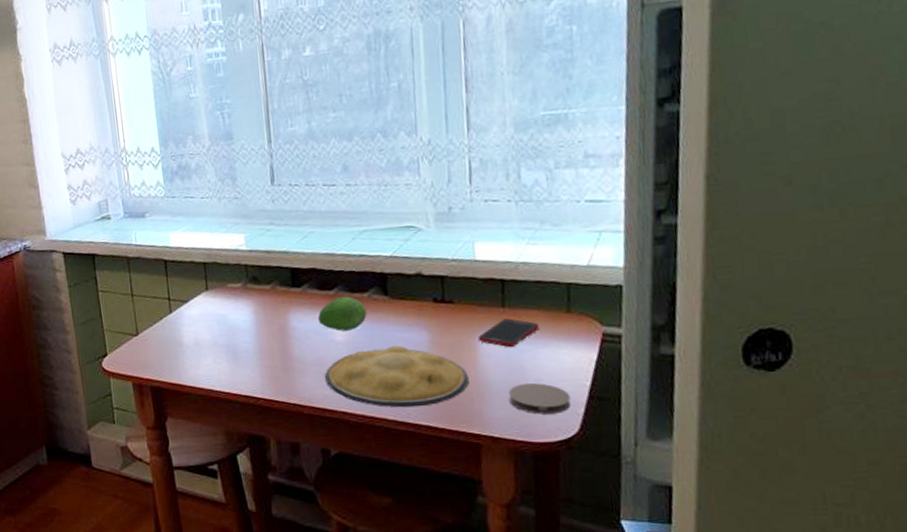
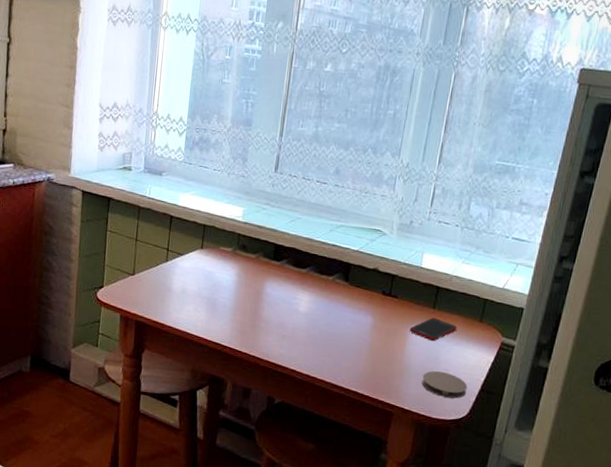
fruit: present [317,296,367,331] -> none [288,275,329,305]
plate: present [325,345,469,408] -> none [283,322,396,376]

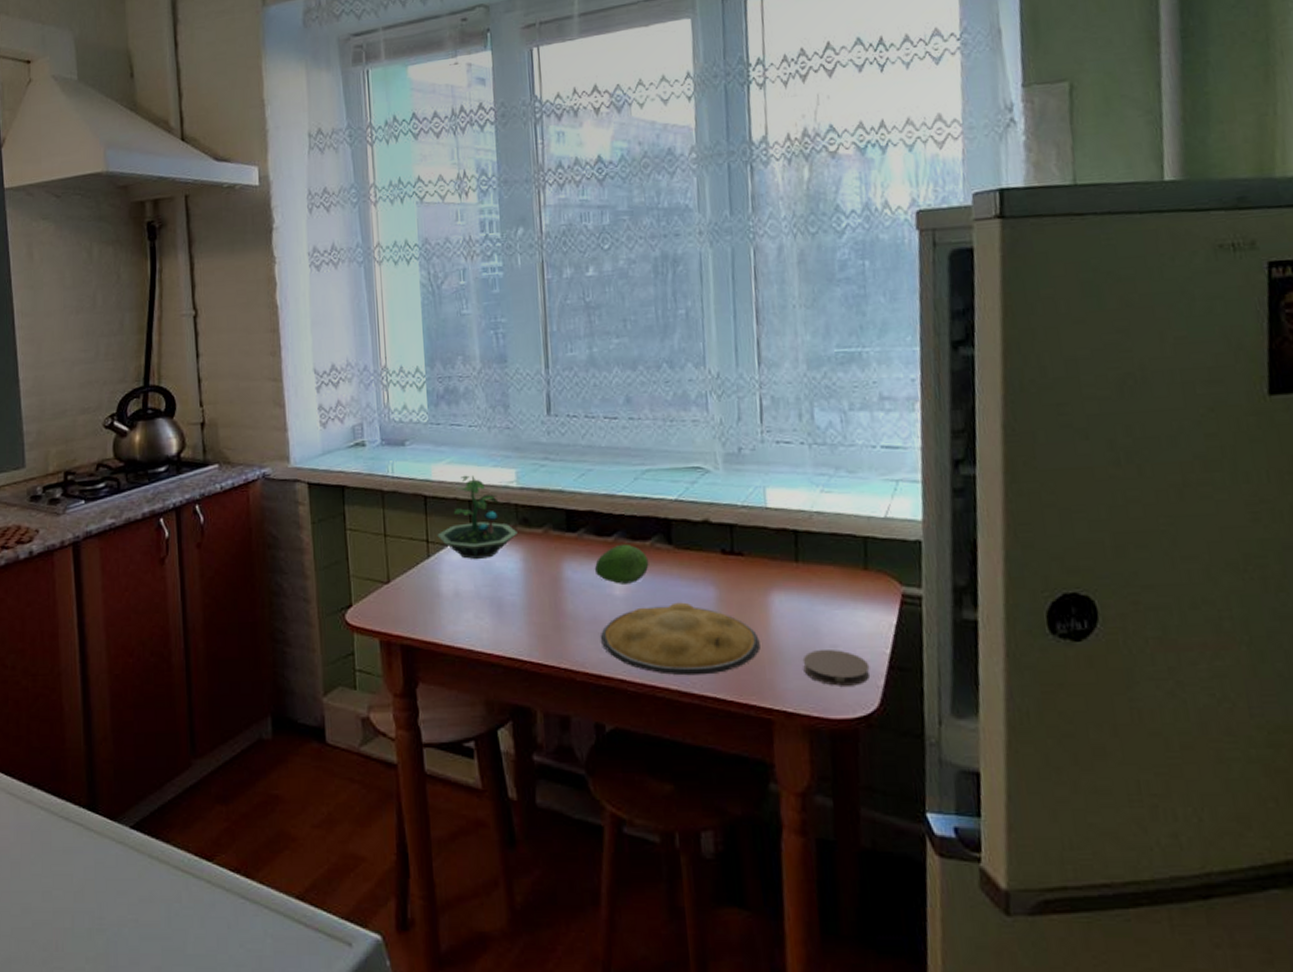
terrarium: none [176,206,237,270] -> present [437,475,518,560]
plate: none [283,322,396,376] -> present [601,602,760,676]
fruit: none [288,275,329,305] -> present [594,543,649,584]
cell phone: present [409,317,457,342] -> none [769,574,835,608]

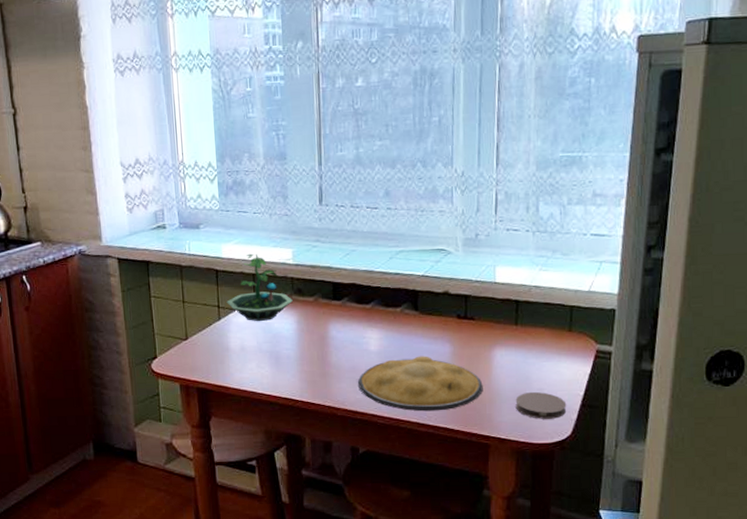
fruit: present [594,543,649,584] -> none [354,310,399,342]

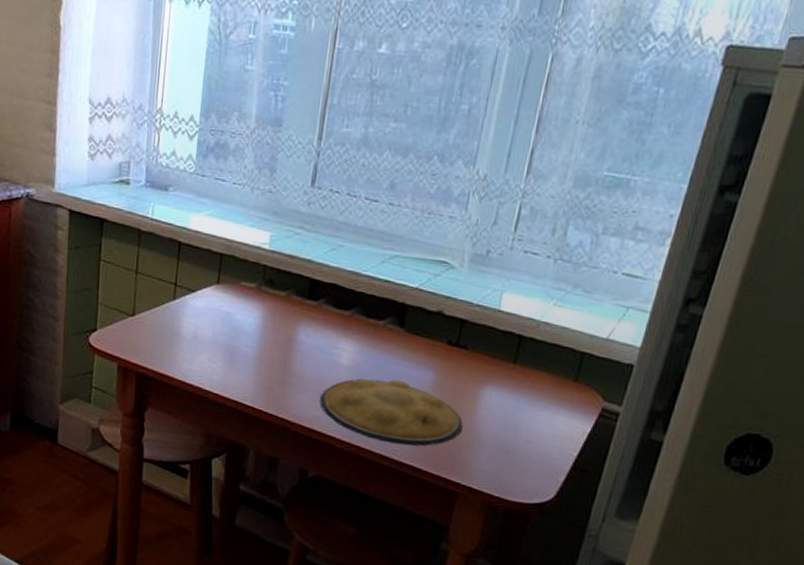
terrarium: present [226,253,293,322] -> none [185,229,262,310]
coaster: present [515,392,567,419] -> none [495,442,556,478]

